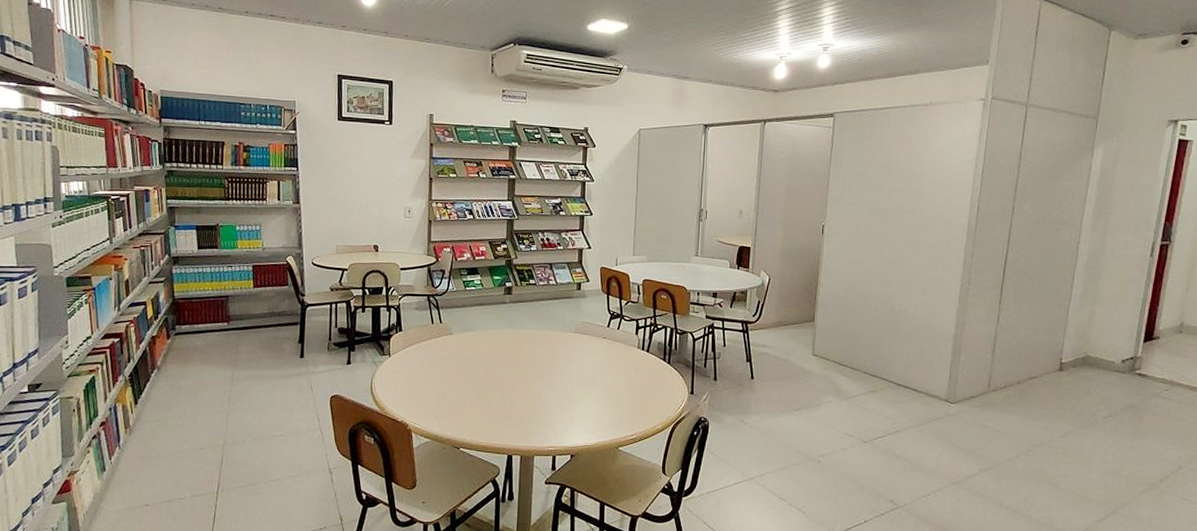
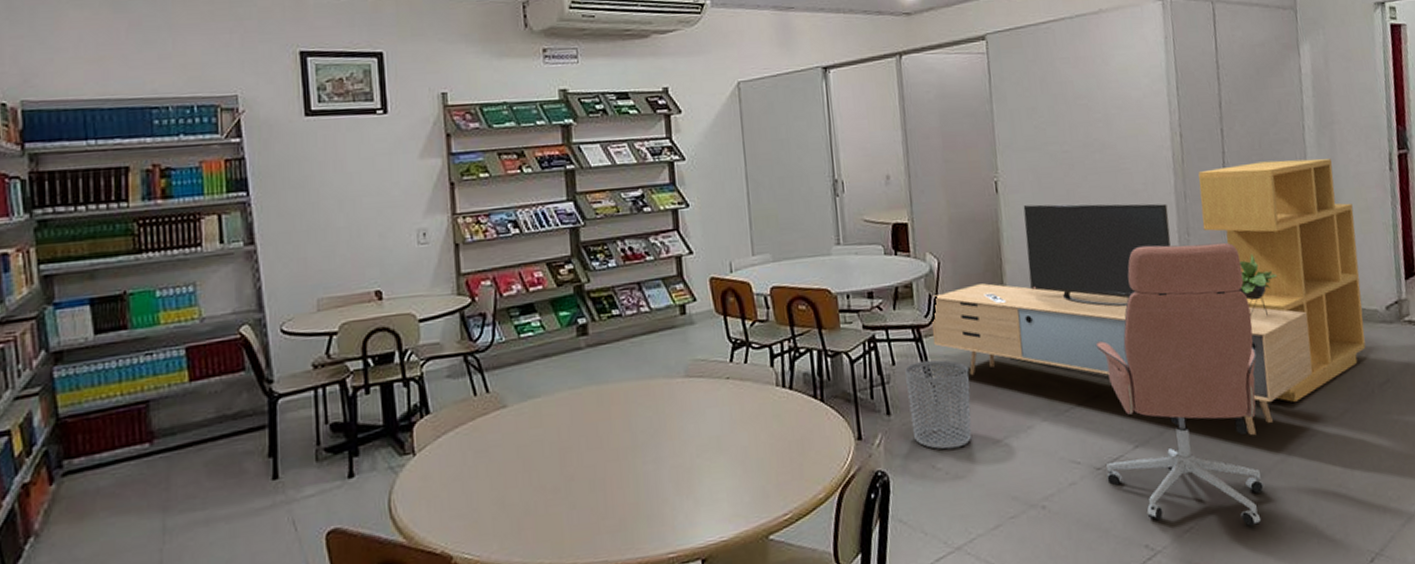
waste bin: none [731,347,780,411] -> present [905,360,972,450]
media console: none [756,246,1054,438] -> present [932,203,1313,436]
office chair: none [870,287,1008,501] -> present [1095,242,1265,526]
shelving unit: none [982,236,1111,419] -> present [1198,158,1366,402]

